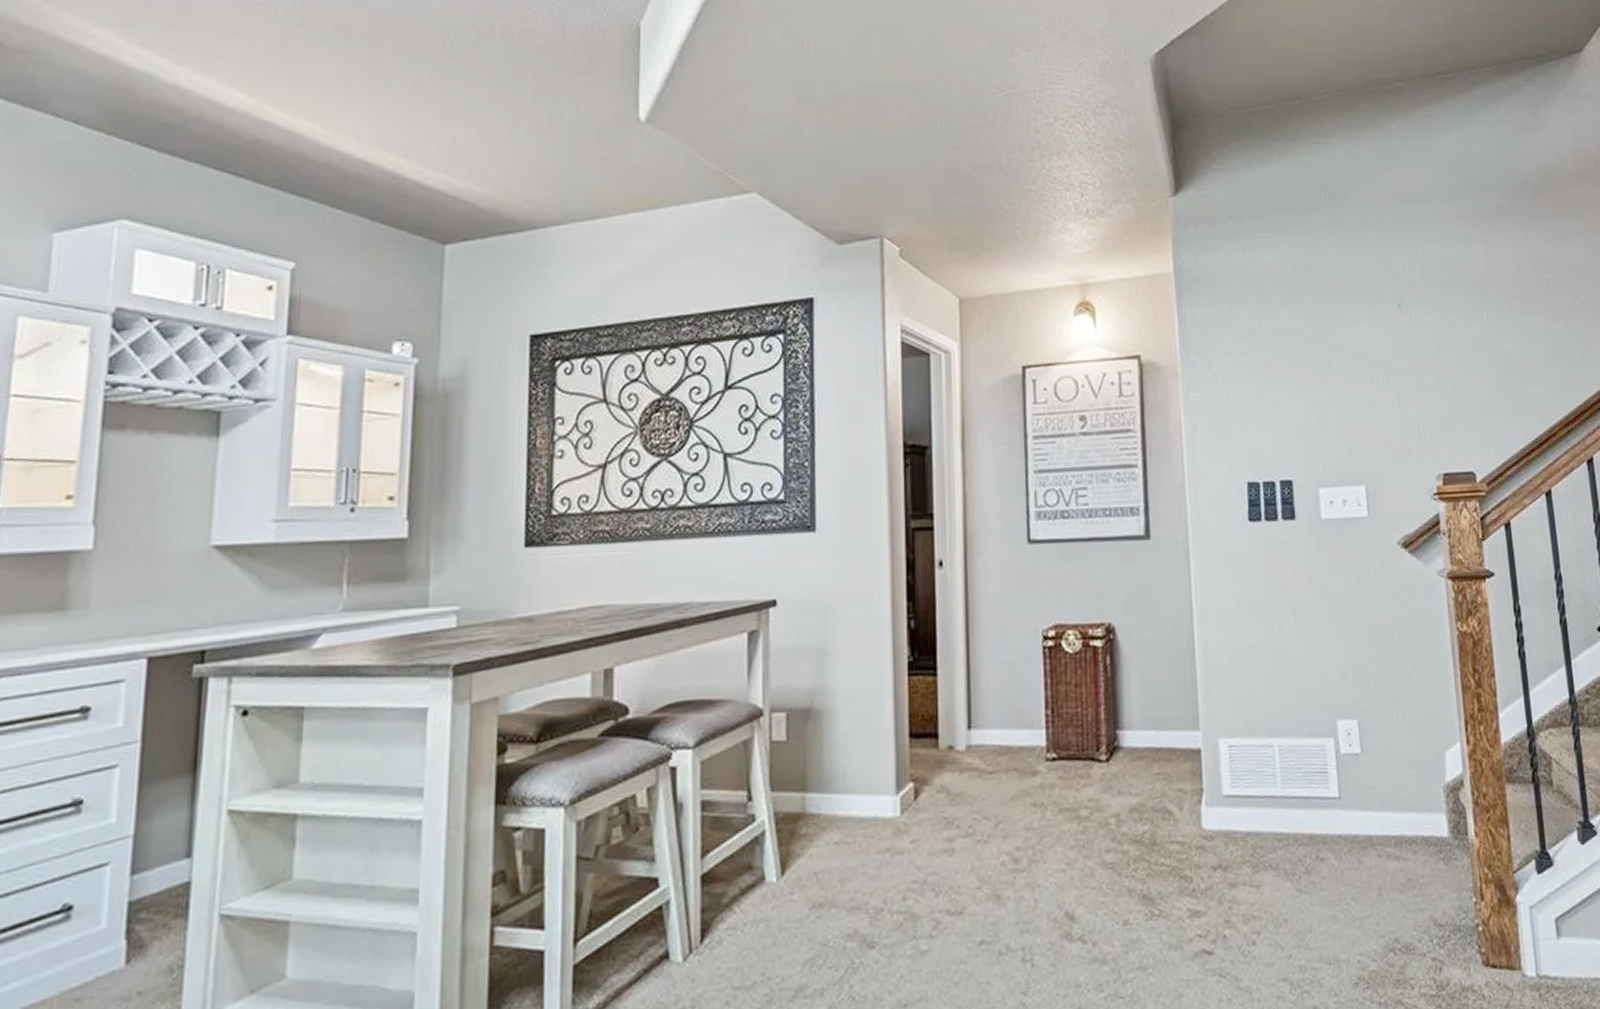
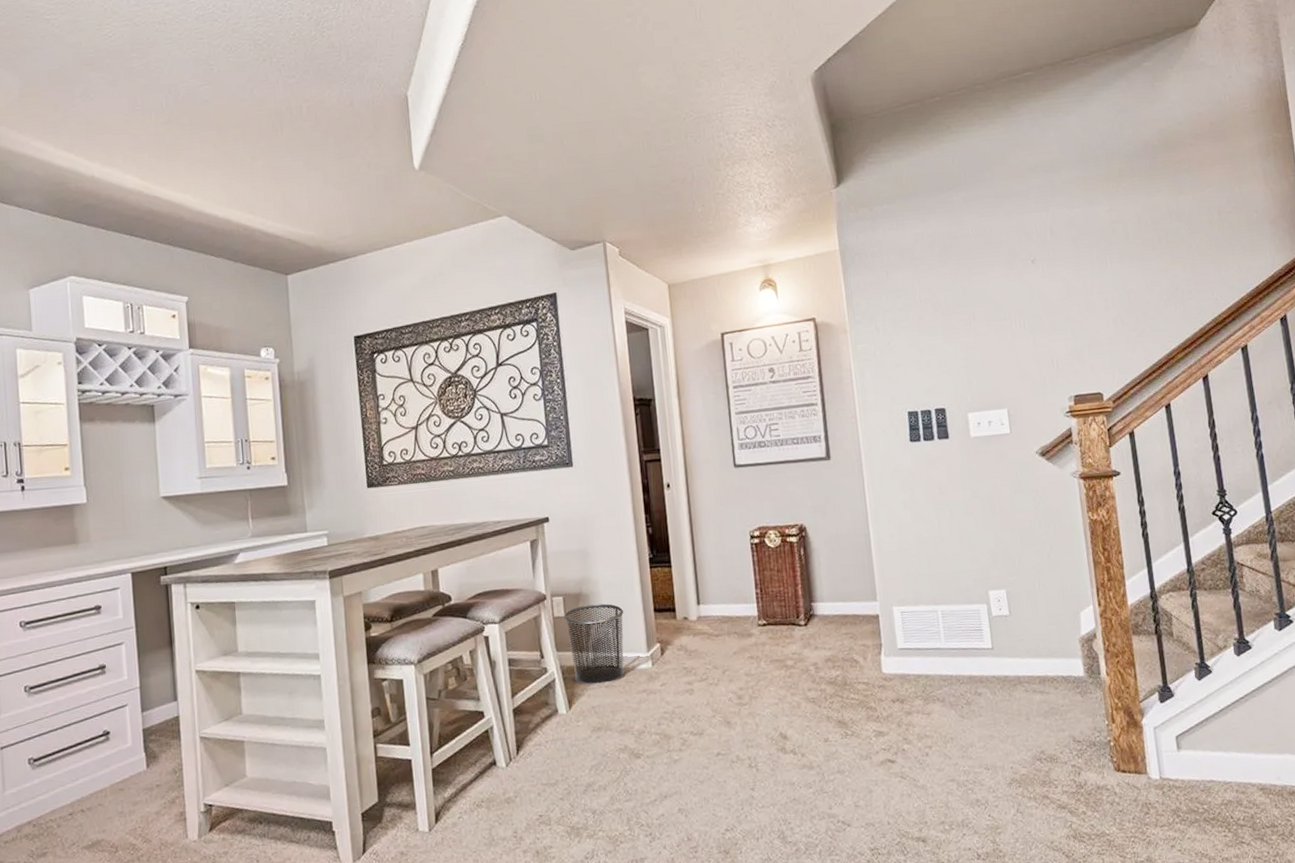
waste bin: none [785,723,869,841] -> present [564,603,626,685]

